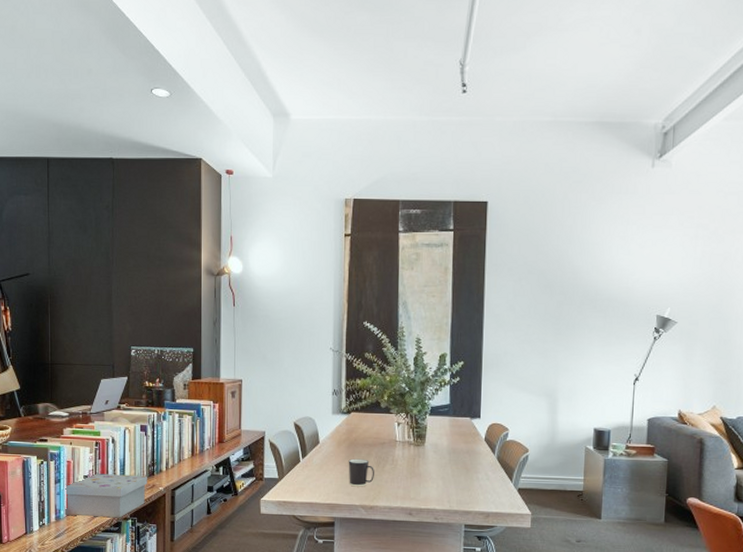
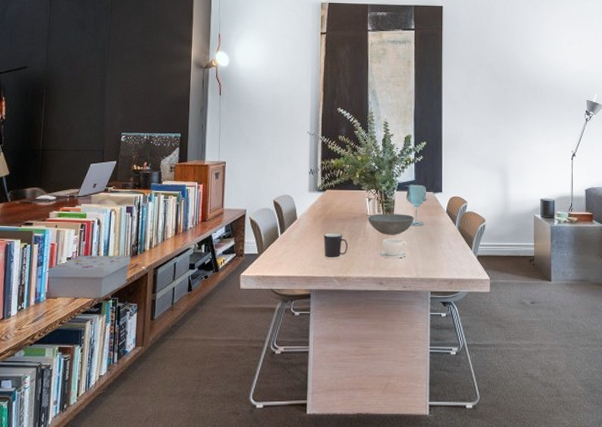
bowl: none [397,440,449,463] -> present [368,214,415,235]
teacup: none [409,467,441,489] -> present [379,238,408,259]
wine glass: none [439,408,464,455] -> present [405,184,428,226]

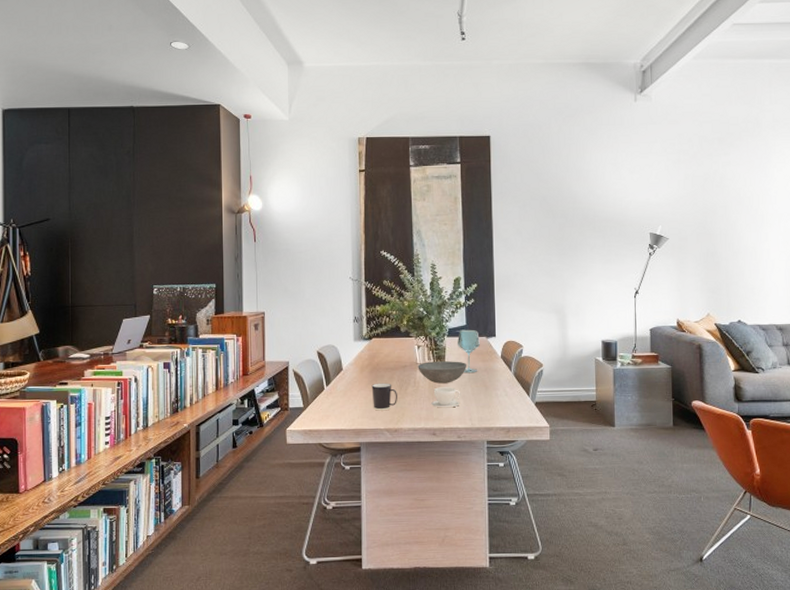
decorative box: present [44,255,131,299] -> none [85,413,171,460]

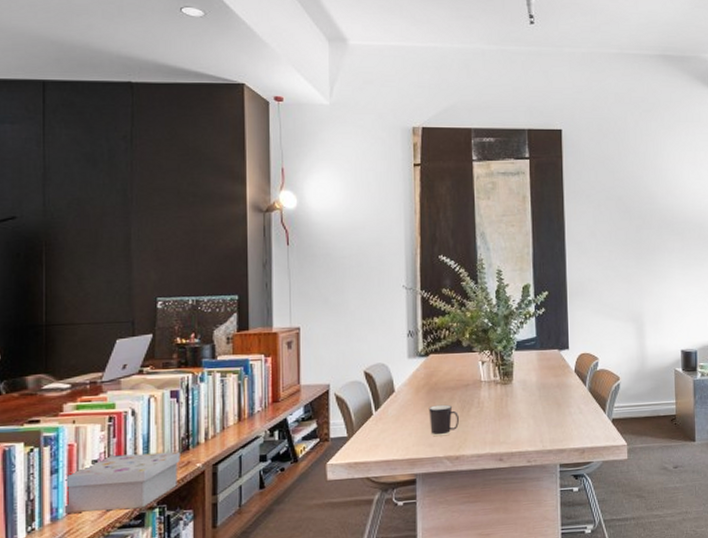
decorative box: none [85,413,171,460] -> present [64,451,180,515]
bowl: present [418,361,468,384] -> none [482,377,538,403]
teacup: present [431,387,461,408] -> none [497,406,531,430]
wine glass: present [457,329,481,374] -> none [526,341,553,391]

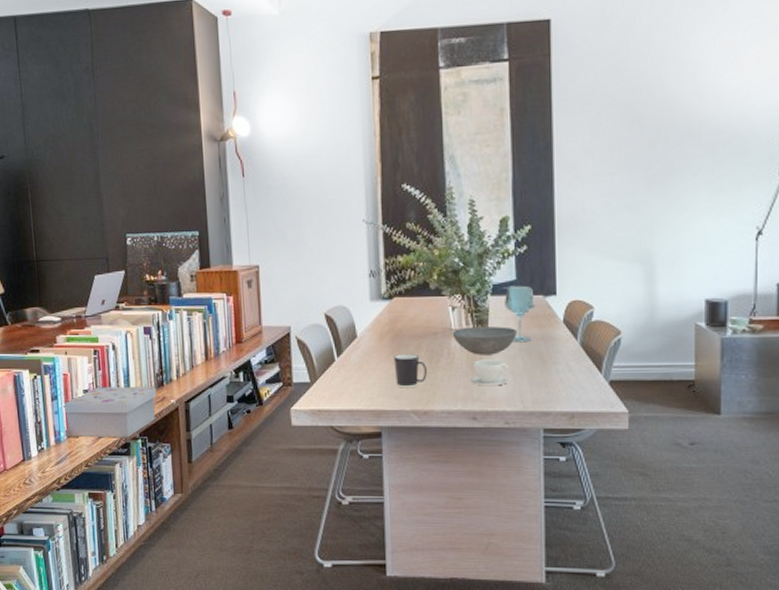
bowl: none [482,377,538,403] -> present [452,326,518,355]
teacup: none [497,406,531,430] -> present [470,359,510,386]
wine glass: none [526,341,553,391] -> present [503,285,536,343]

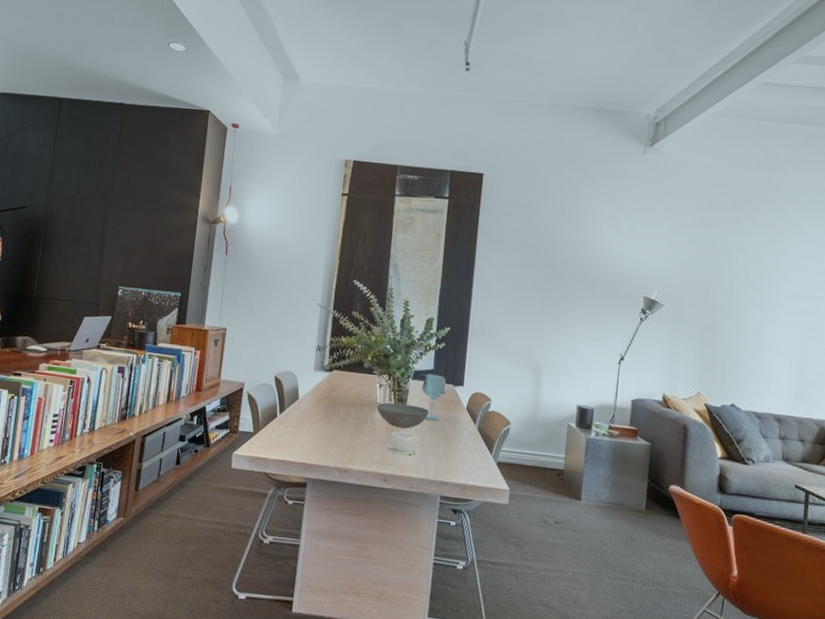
decorative box: present [63,386,156,438] -> none [28,412,119,462]
mug: present [393,353,427,388] -> none [325,417,352,448]

